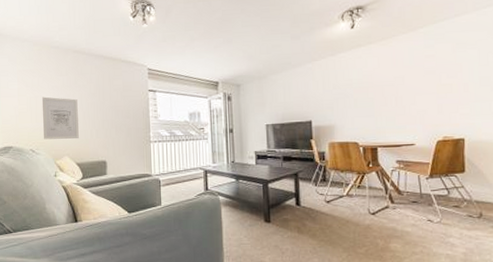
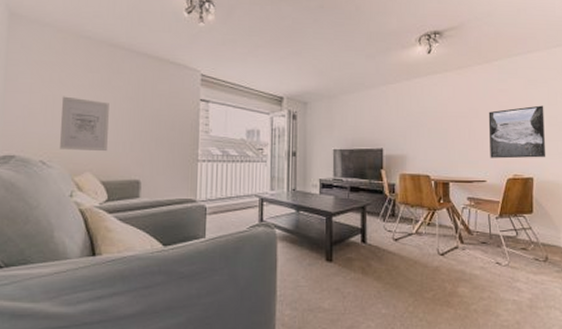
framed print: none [415,67,478,123] -> present [488,105,546,159]

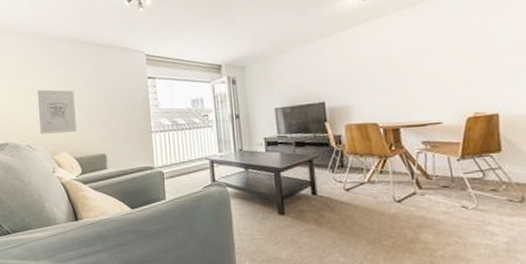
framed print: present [488,105,546,159] -> none [438,34,513,98]

